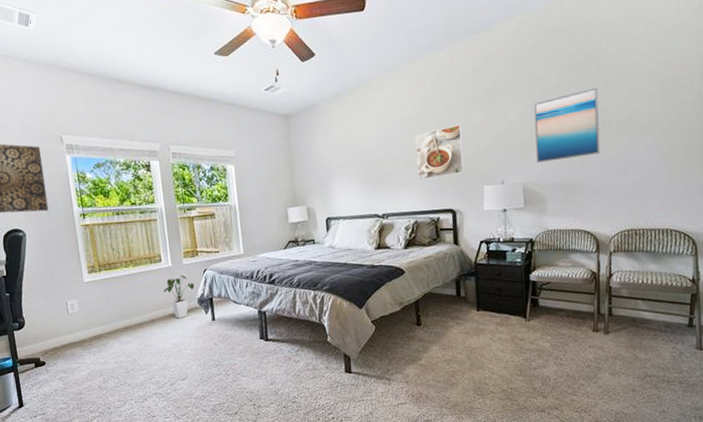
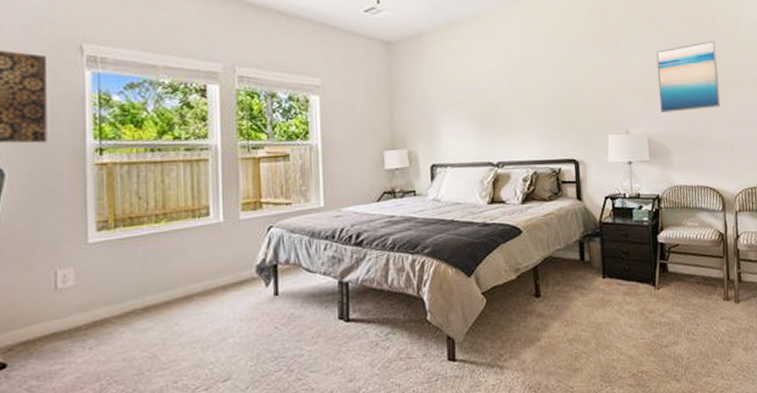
house plant: present [163,275,195,318] -> none [208,233,254,294]
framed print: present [415,124,465,180] -> none [534,66,588,125]

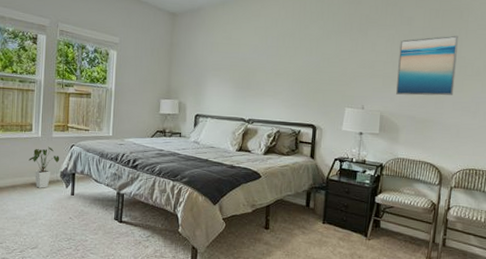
house plant: none [208,233,254,294] -> present [29,146,60,188]

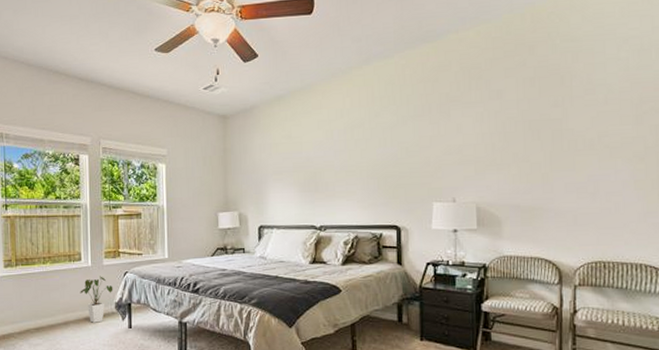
wall art: present [396,35,458,96] -> none [491,105,564,181]

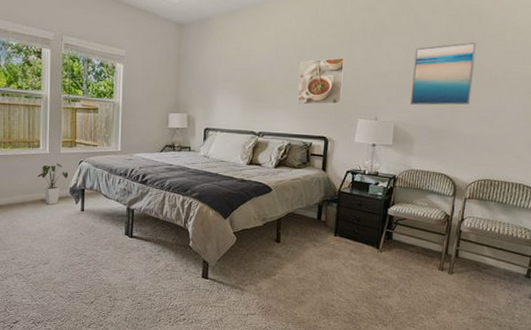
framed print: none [359,135,412,192] -> present [297,57,345,105]
wall art: none [491,105,564,181] -> present [411,42,476,105]

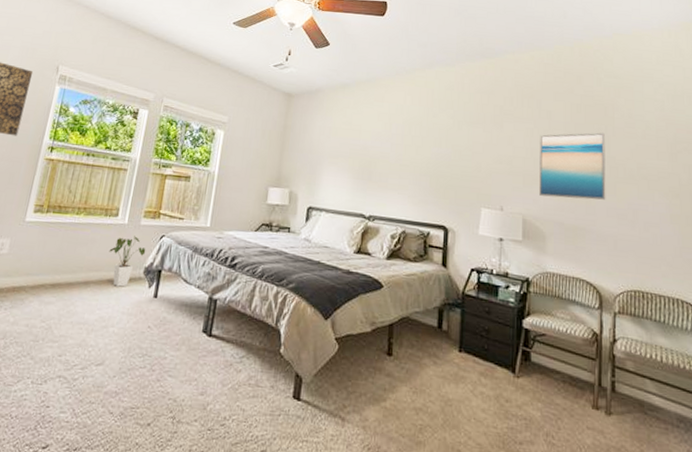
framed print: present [297,57,345,105] -> none [412,139,465,191]

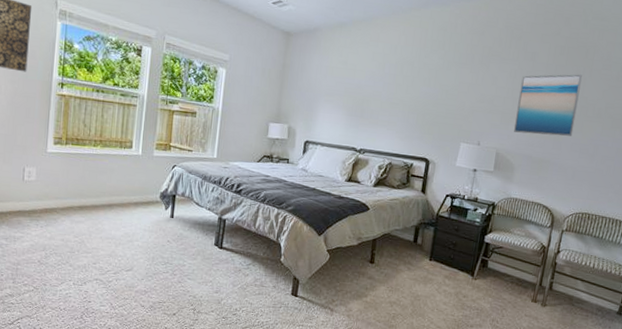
house plant: present [109,236,146,287] -> none [127,165,161,209]

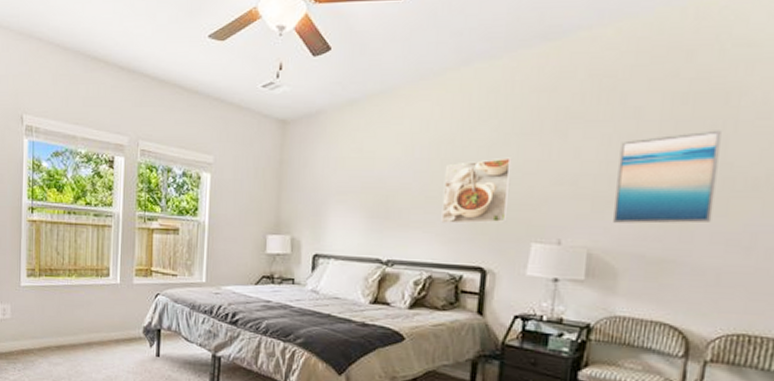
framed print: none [400,79,452,127] -> present [441,157,512,224]

